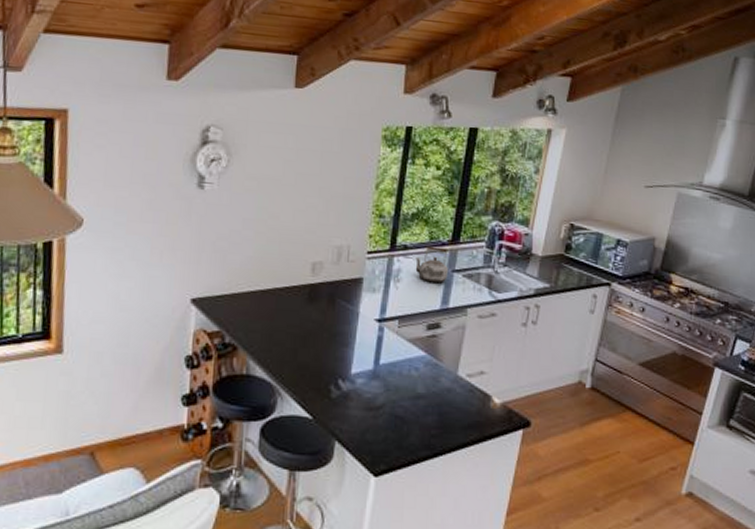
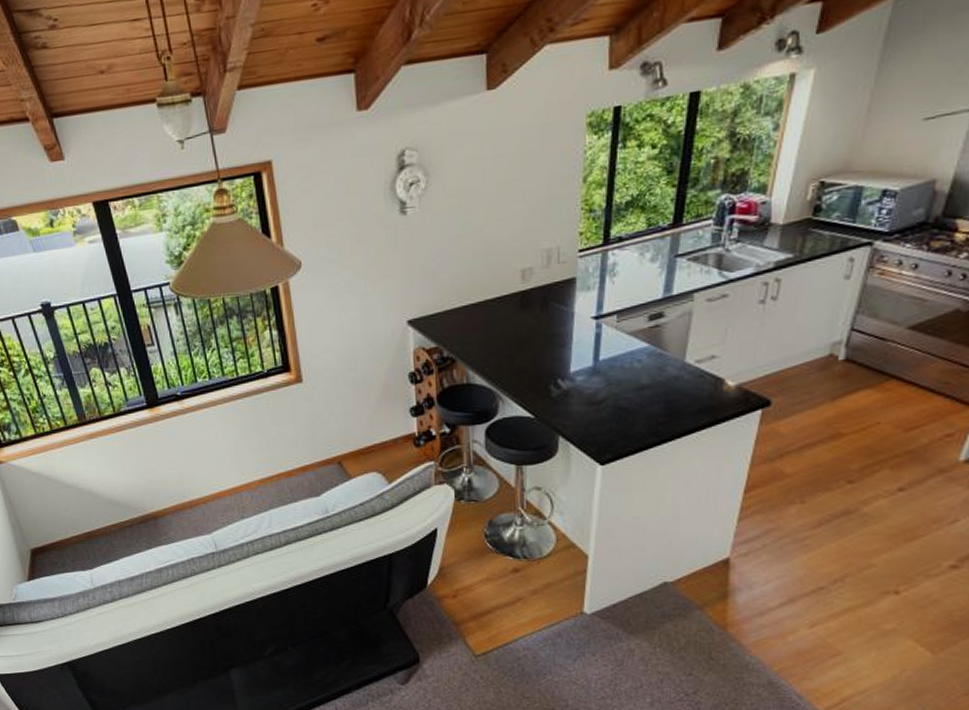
kettle: present [415,246,448,283] -> none [632,232,670,272]

